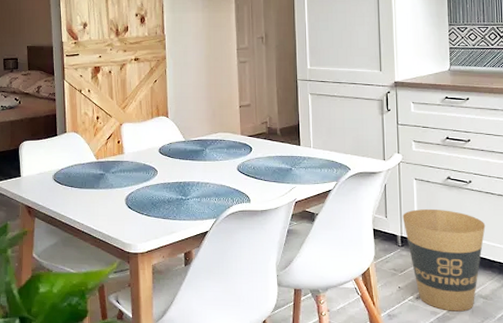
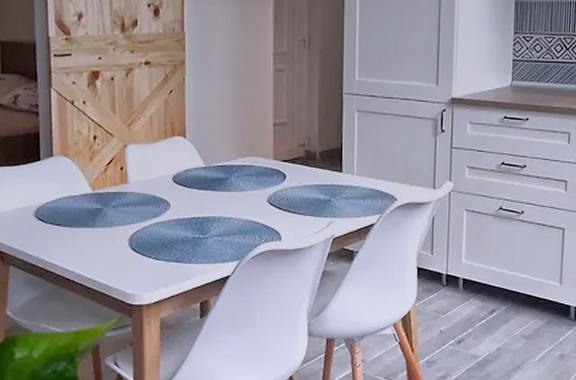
trash can: present [402,209,486,312] -> none [449,244,534,354]

